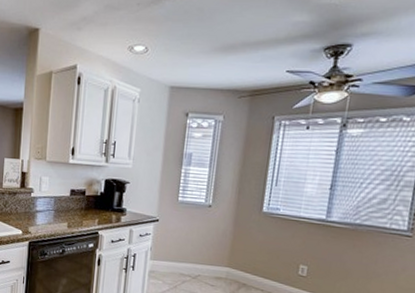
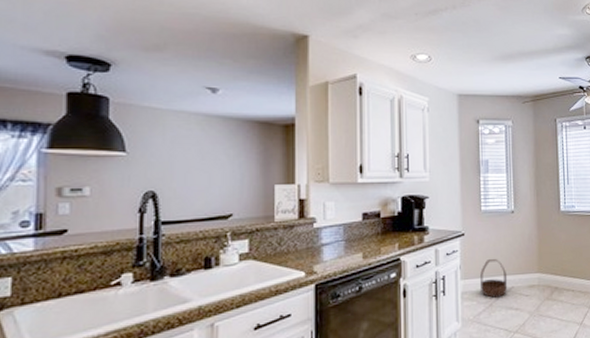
basket: none [167,246,196,282] -> present [480,259,508,298]

